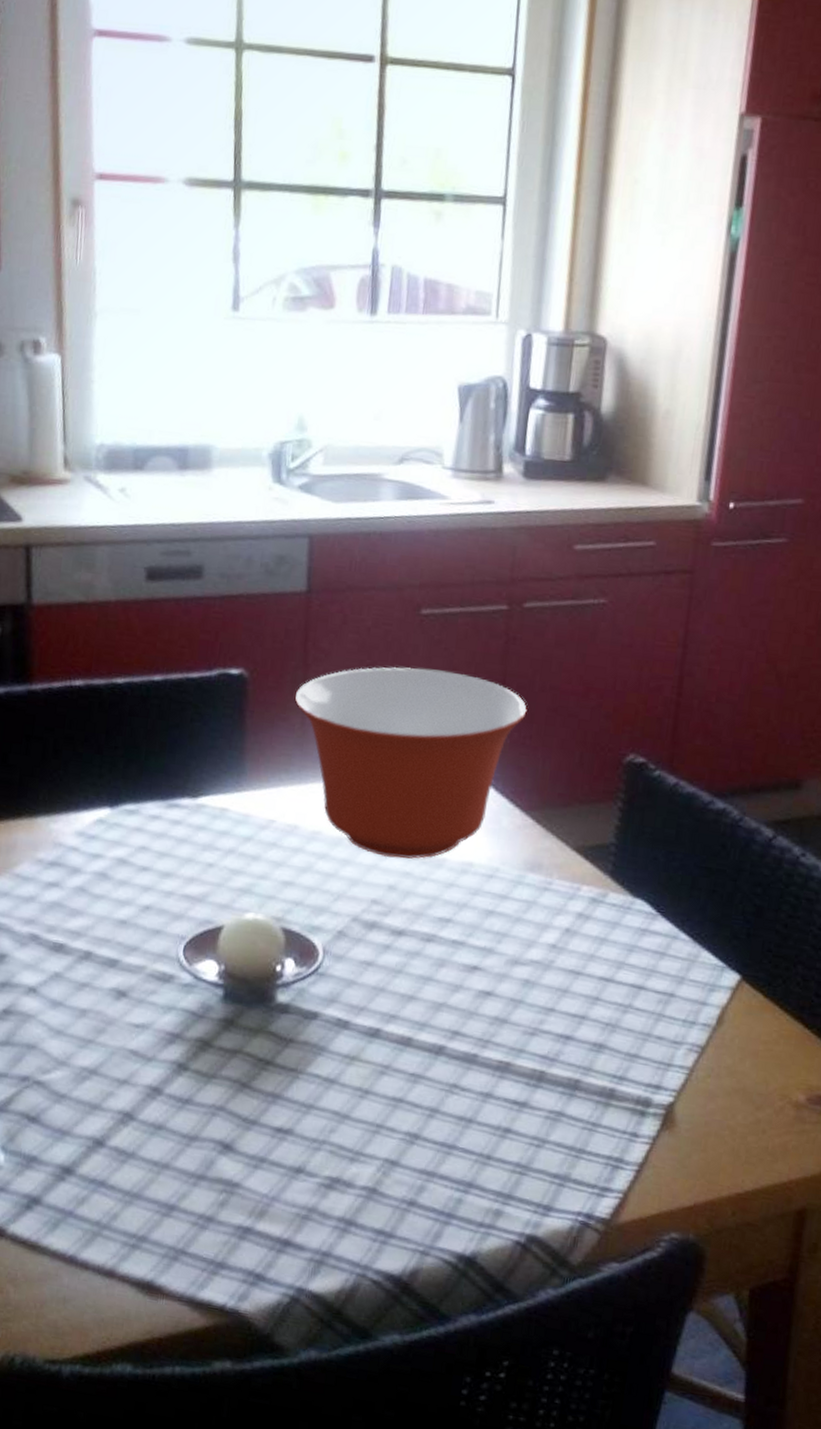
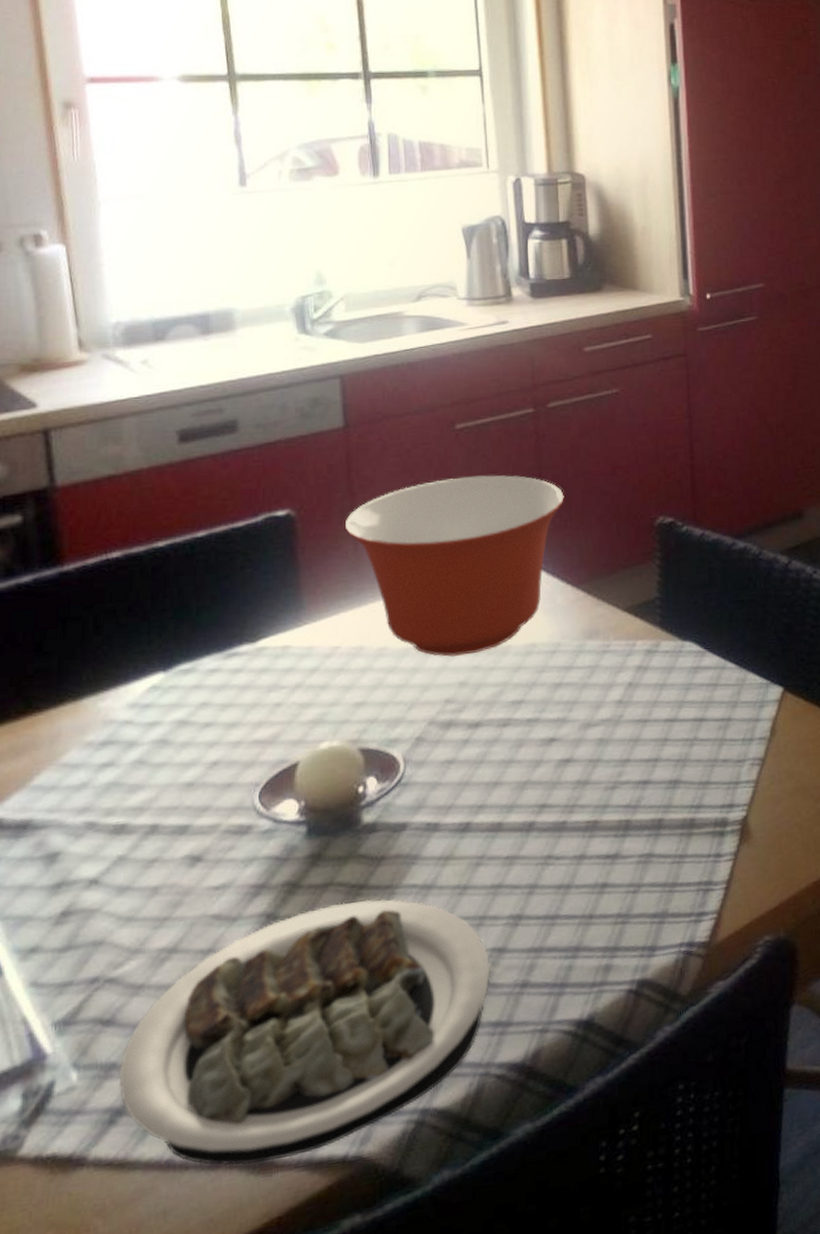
plate: none [38,1071,381,1291] -> present [118,899,490,1166]

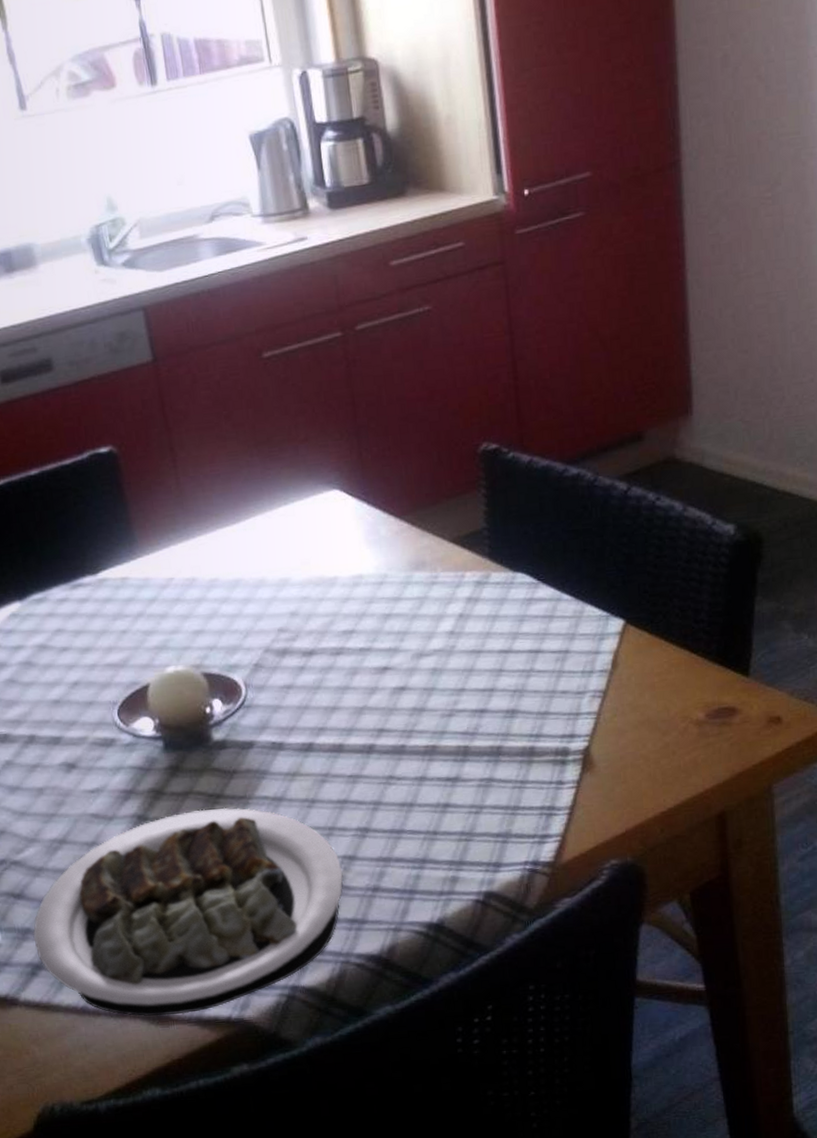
mixing bowl: present [344,475,564,657] -> none [164,404,381,588]

